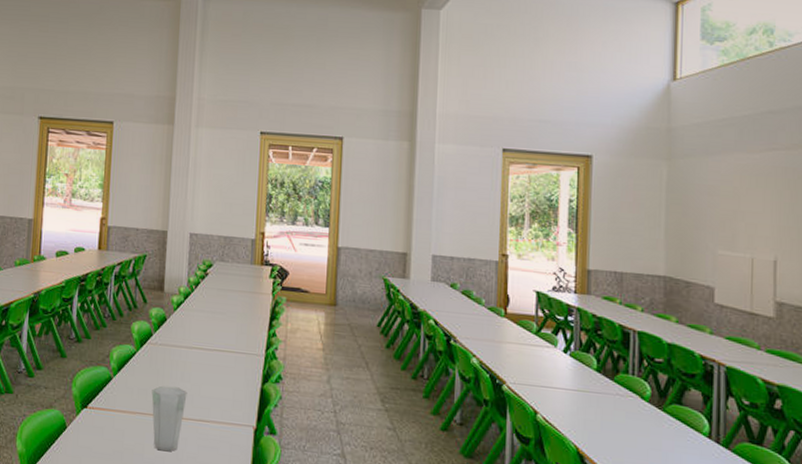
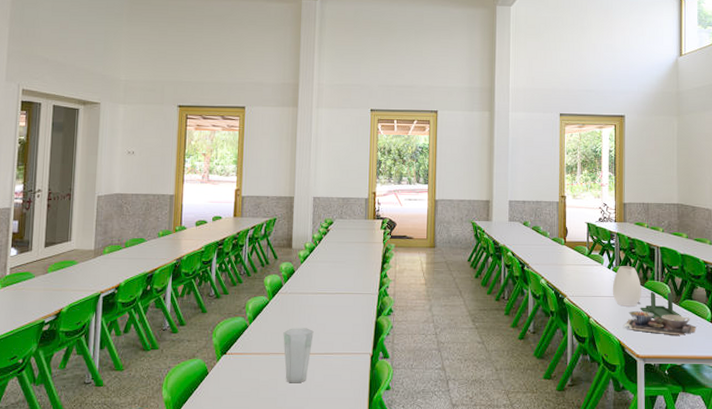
pitcher: none [568,351,610,406] -> present [612,266,641,307]
food tray: none [582,400,687,451] -> present [623,302,696,336]
napkin holder: none [607,388,666,425] -> present [640,291,681,319]

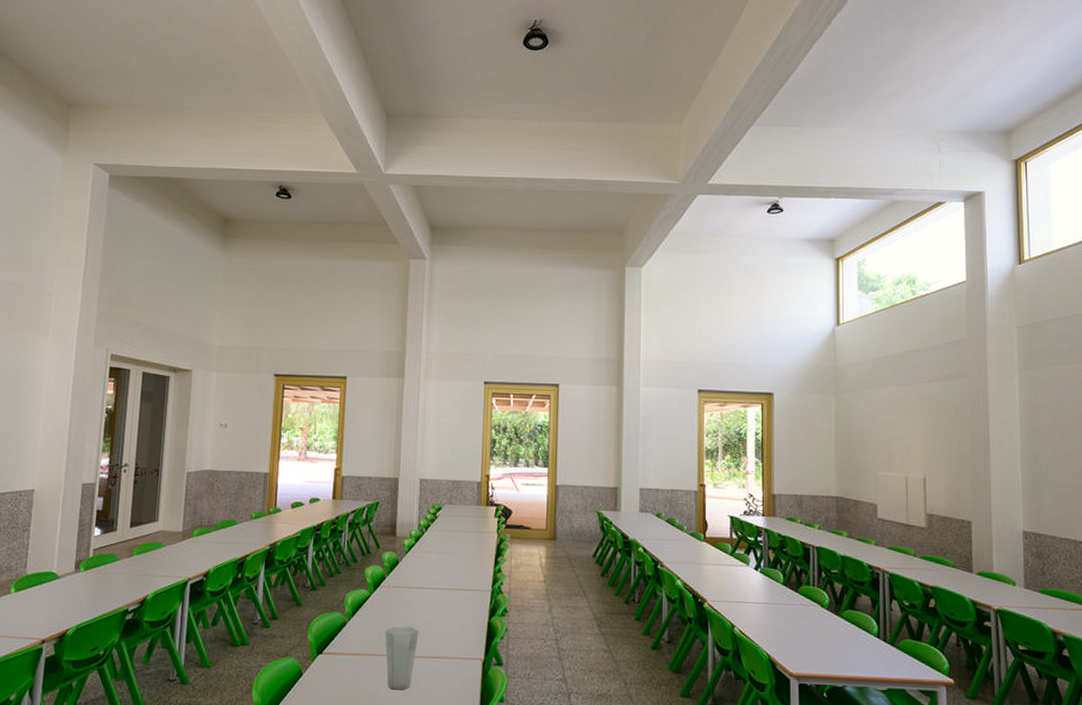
pitcher: present [612,266,641,307] -> none [760,567,794,616]
food tray: present [623,302,696,336] -> none [772,611,860,653]
napkin holder: present [640,291,681,319] -> none [793,598,842,632]

